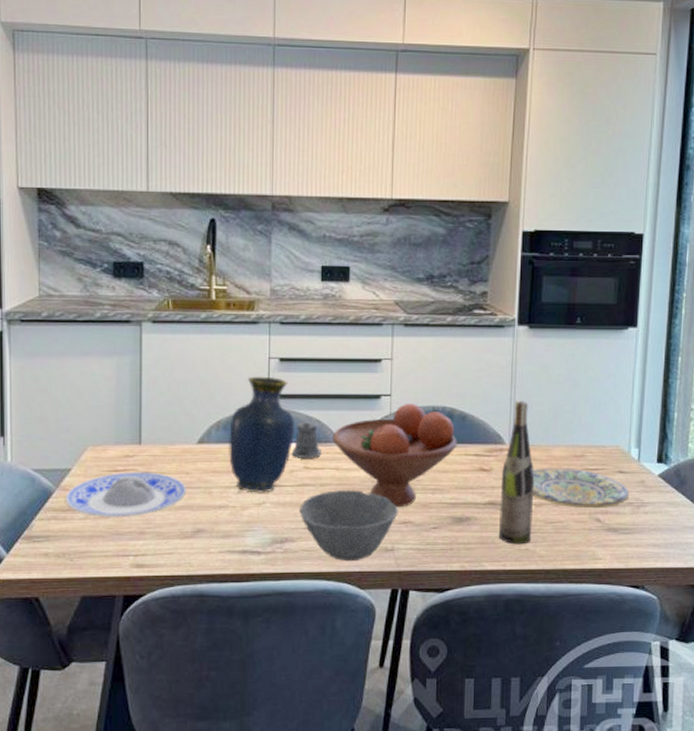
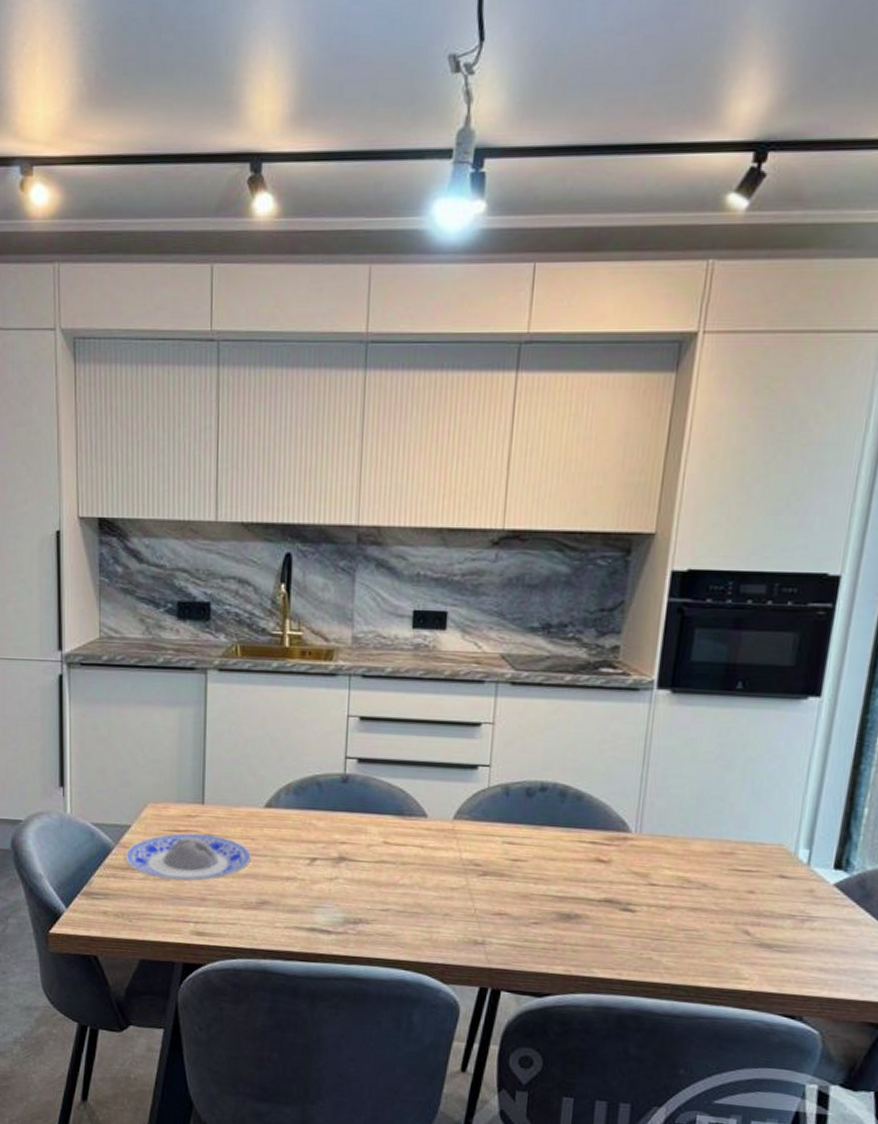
vase: present [229,376,294,493] -> none [299,735,374,868]
pepper shaker: present [291,418,321,459] -> none [369,787,404,834]
bowl: present [299,490,398,562] -> none [376,870,492,952]
fruit bowl: present [332,403,457,508] -> none [417,776,570,897]
wine bottle: present [498,400,535,545] -> none [615,780,667,952]
plate: present [532,468,630,509] -> none [661,864,793,919]

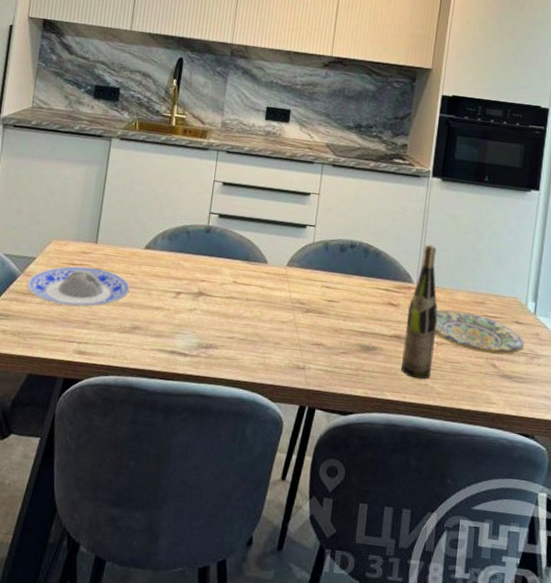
wine bottle: none [615,780,667,952] -> present [401,244,438,380]
plate: none [661,864,793,919] -> present [434,309,525,355]

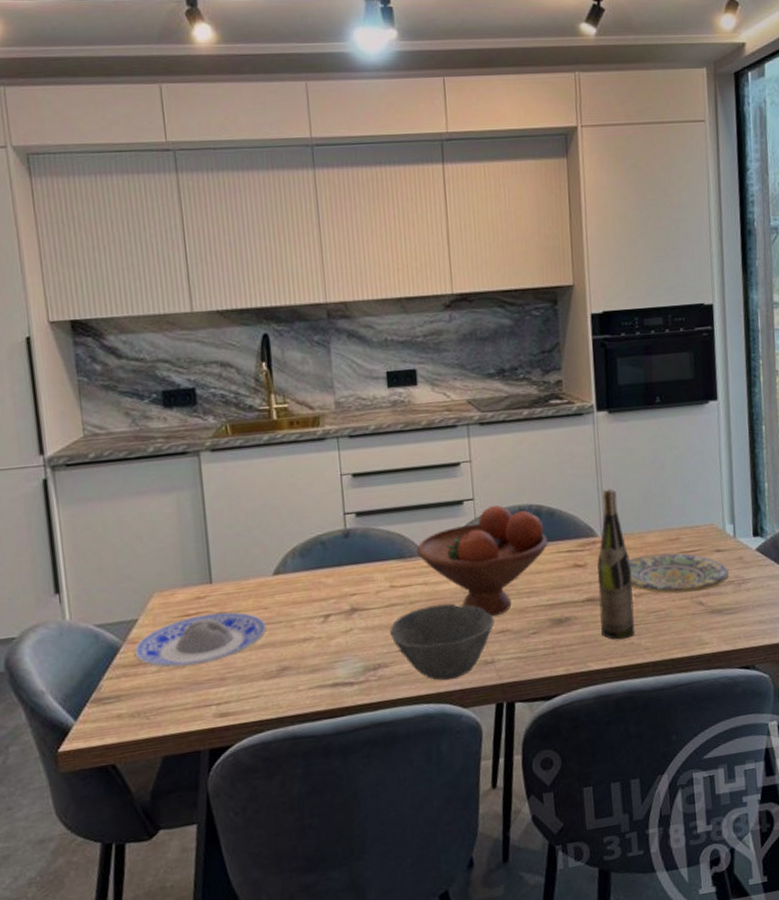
bowl: none [225,306,312,374] -> present [390,603,495,681]
fruit bowl: none [260,235,371,330] -> present [416,505,548,617]

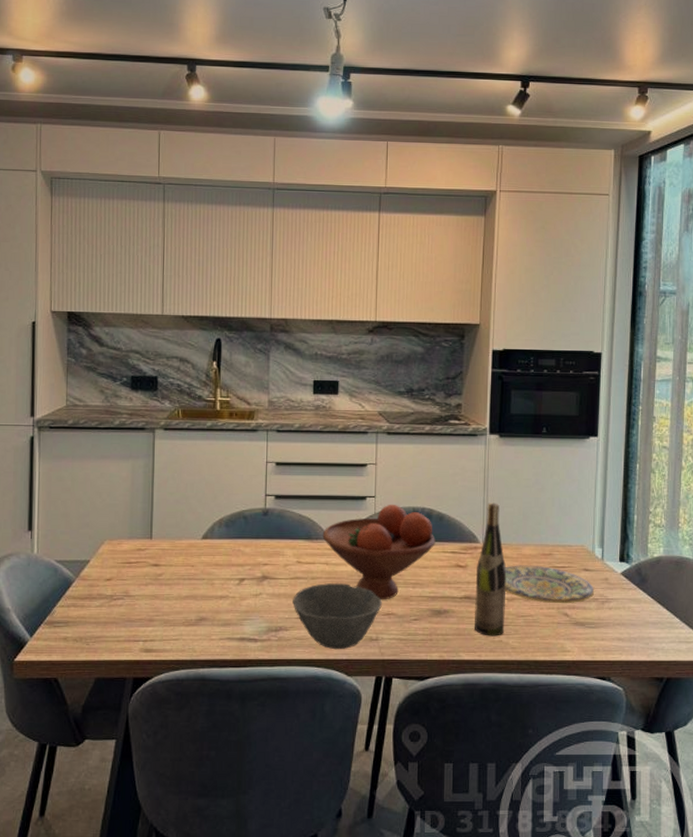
plate: present [134,612,267,668] -> none [84,564,192,606]

